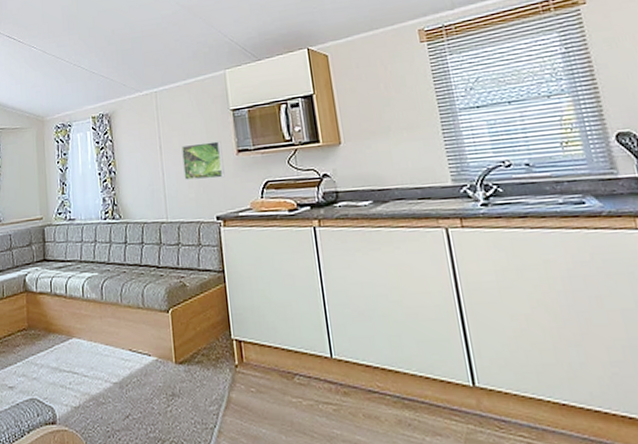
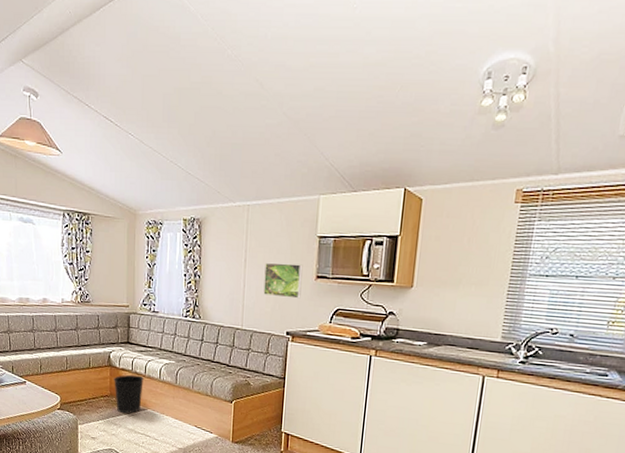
wastebasket: none [31,297,65,349] -> present [114,374,144,414]

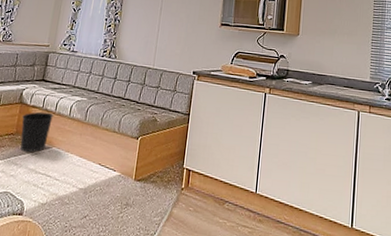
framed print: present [263,262,303,299] -> none [175,11,210,43]

